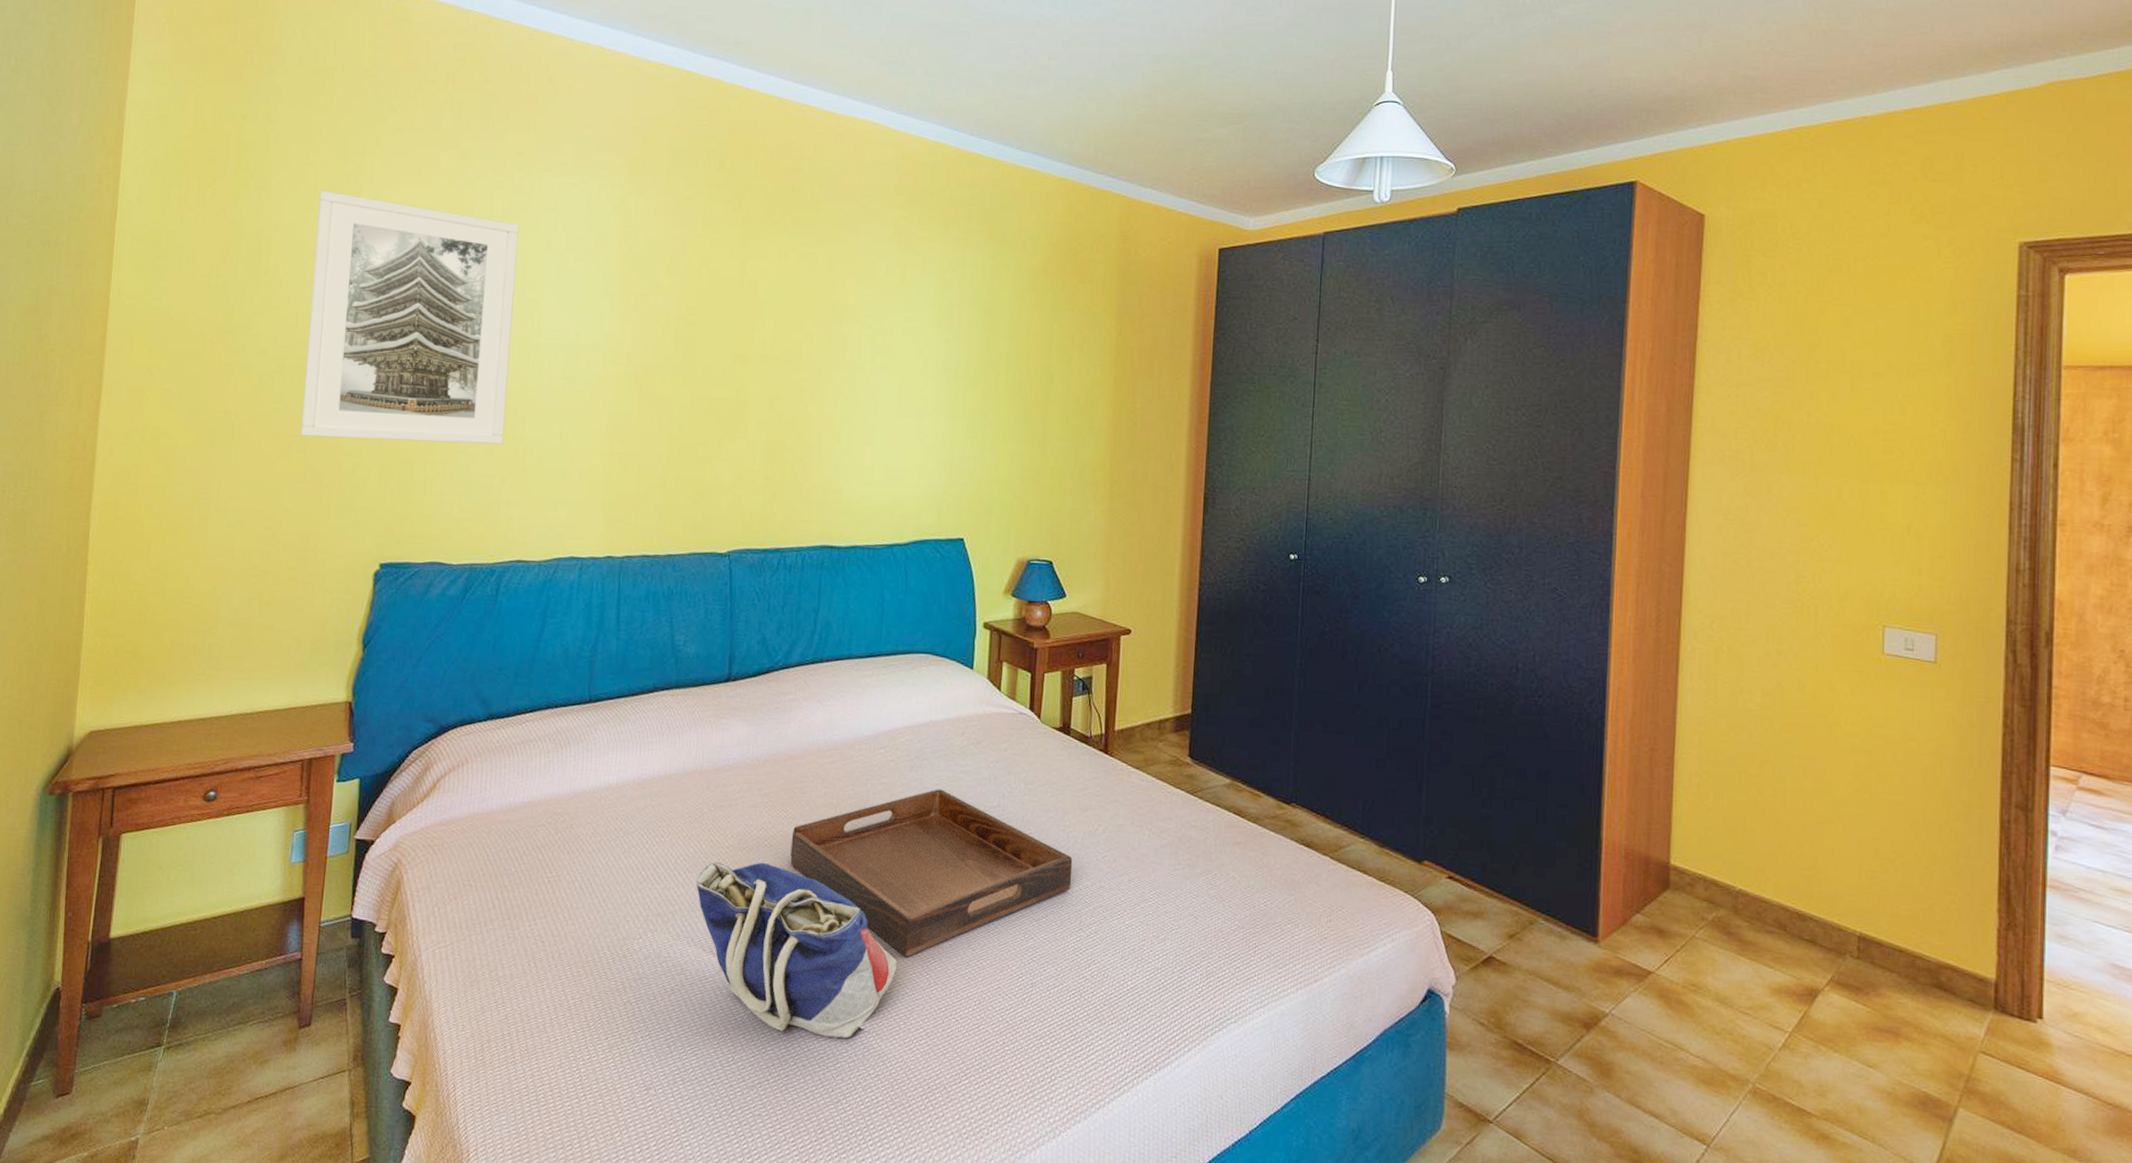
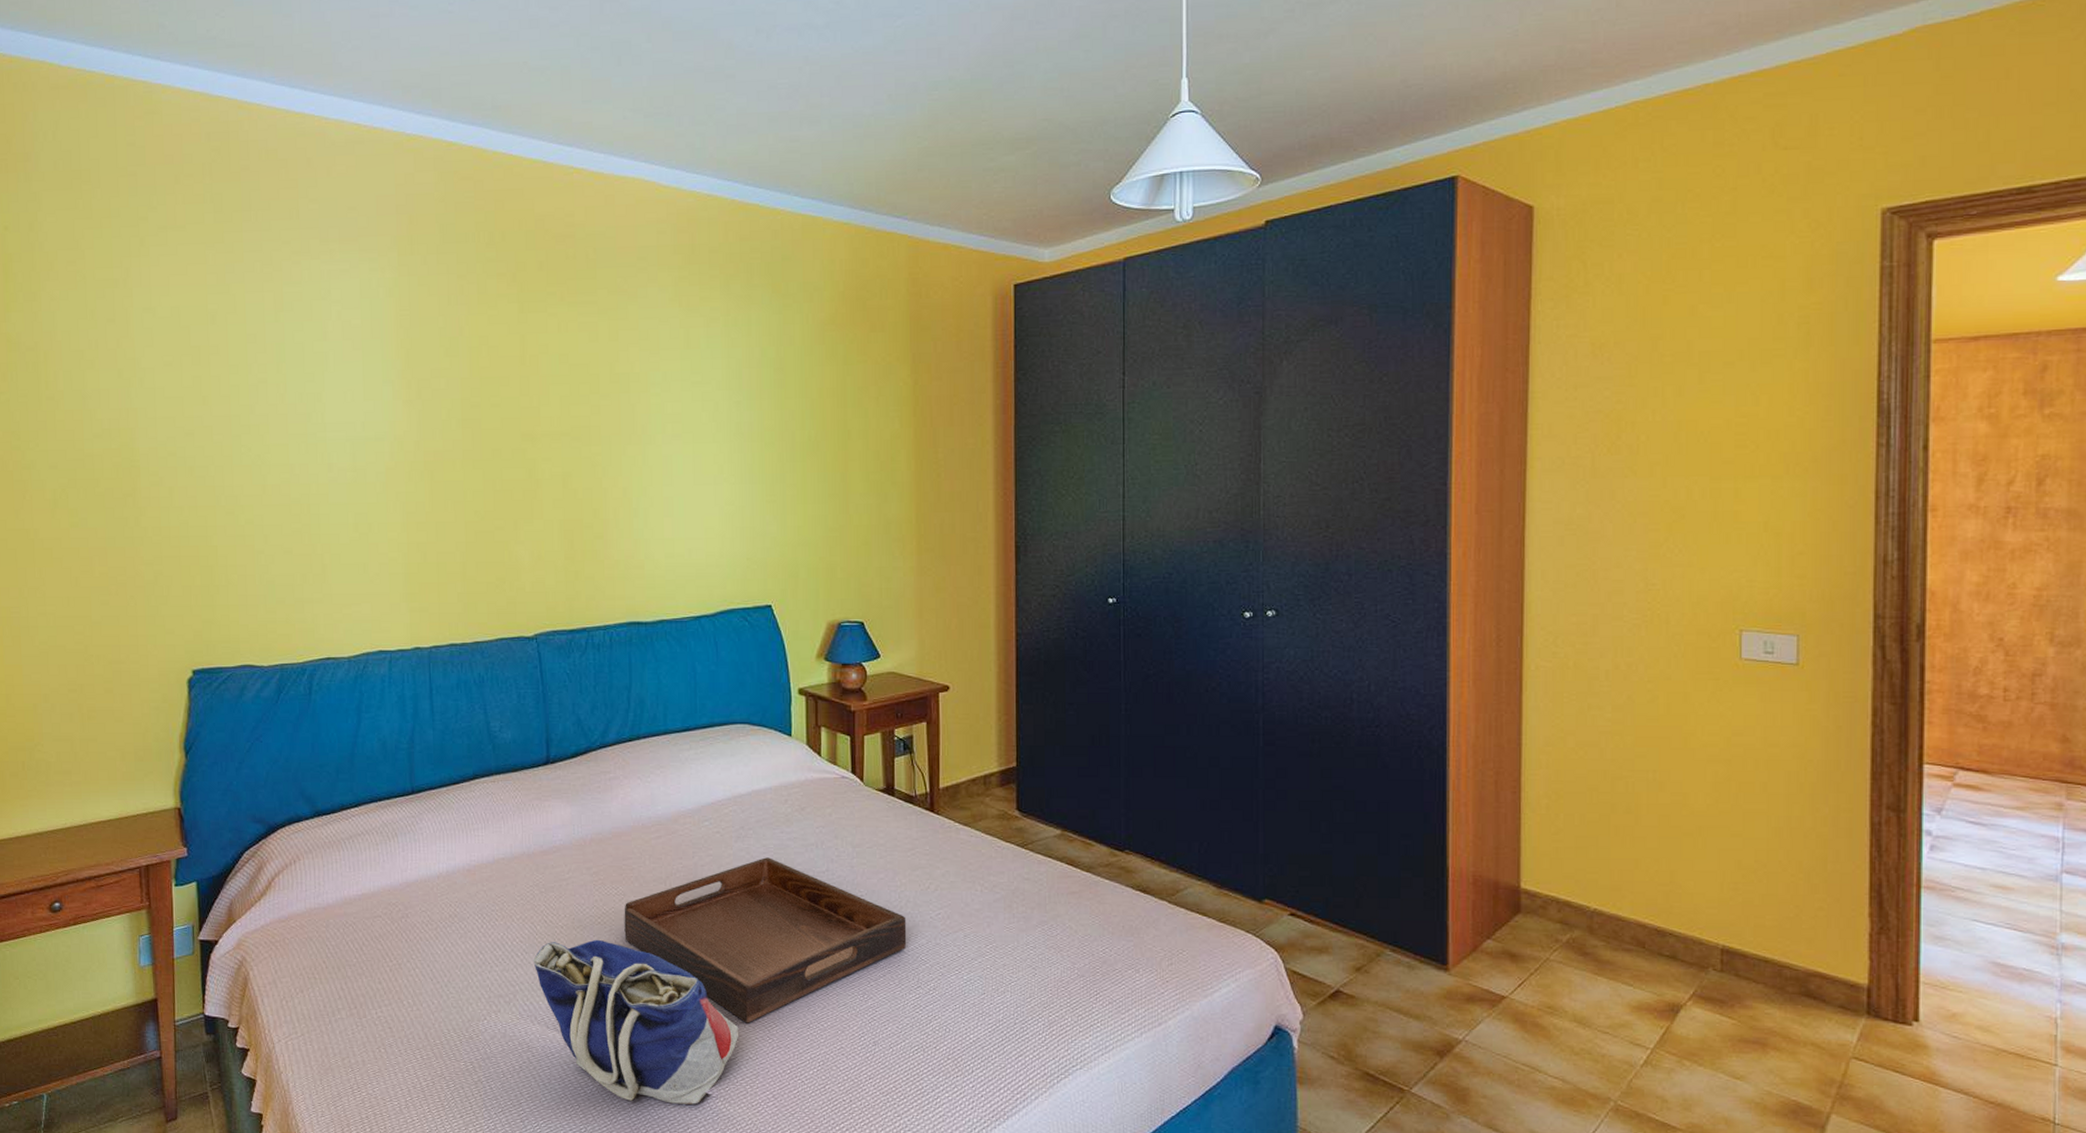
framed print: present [300,190,520,445] -> none [90,297,301,548]

